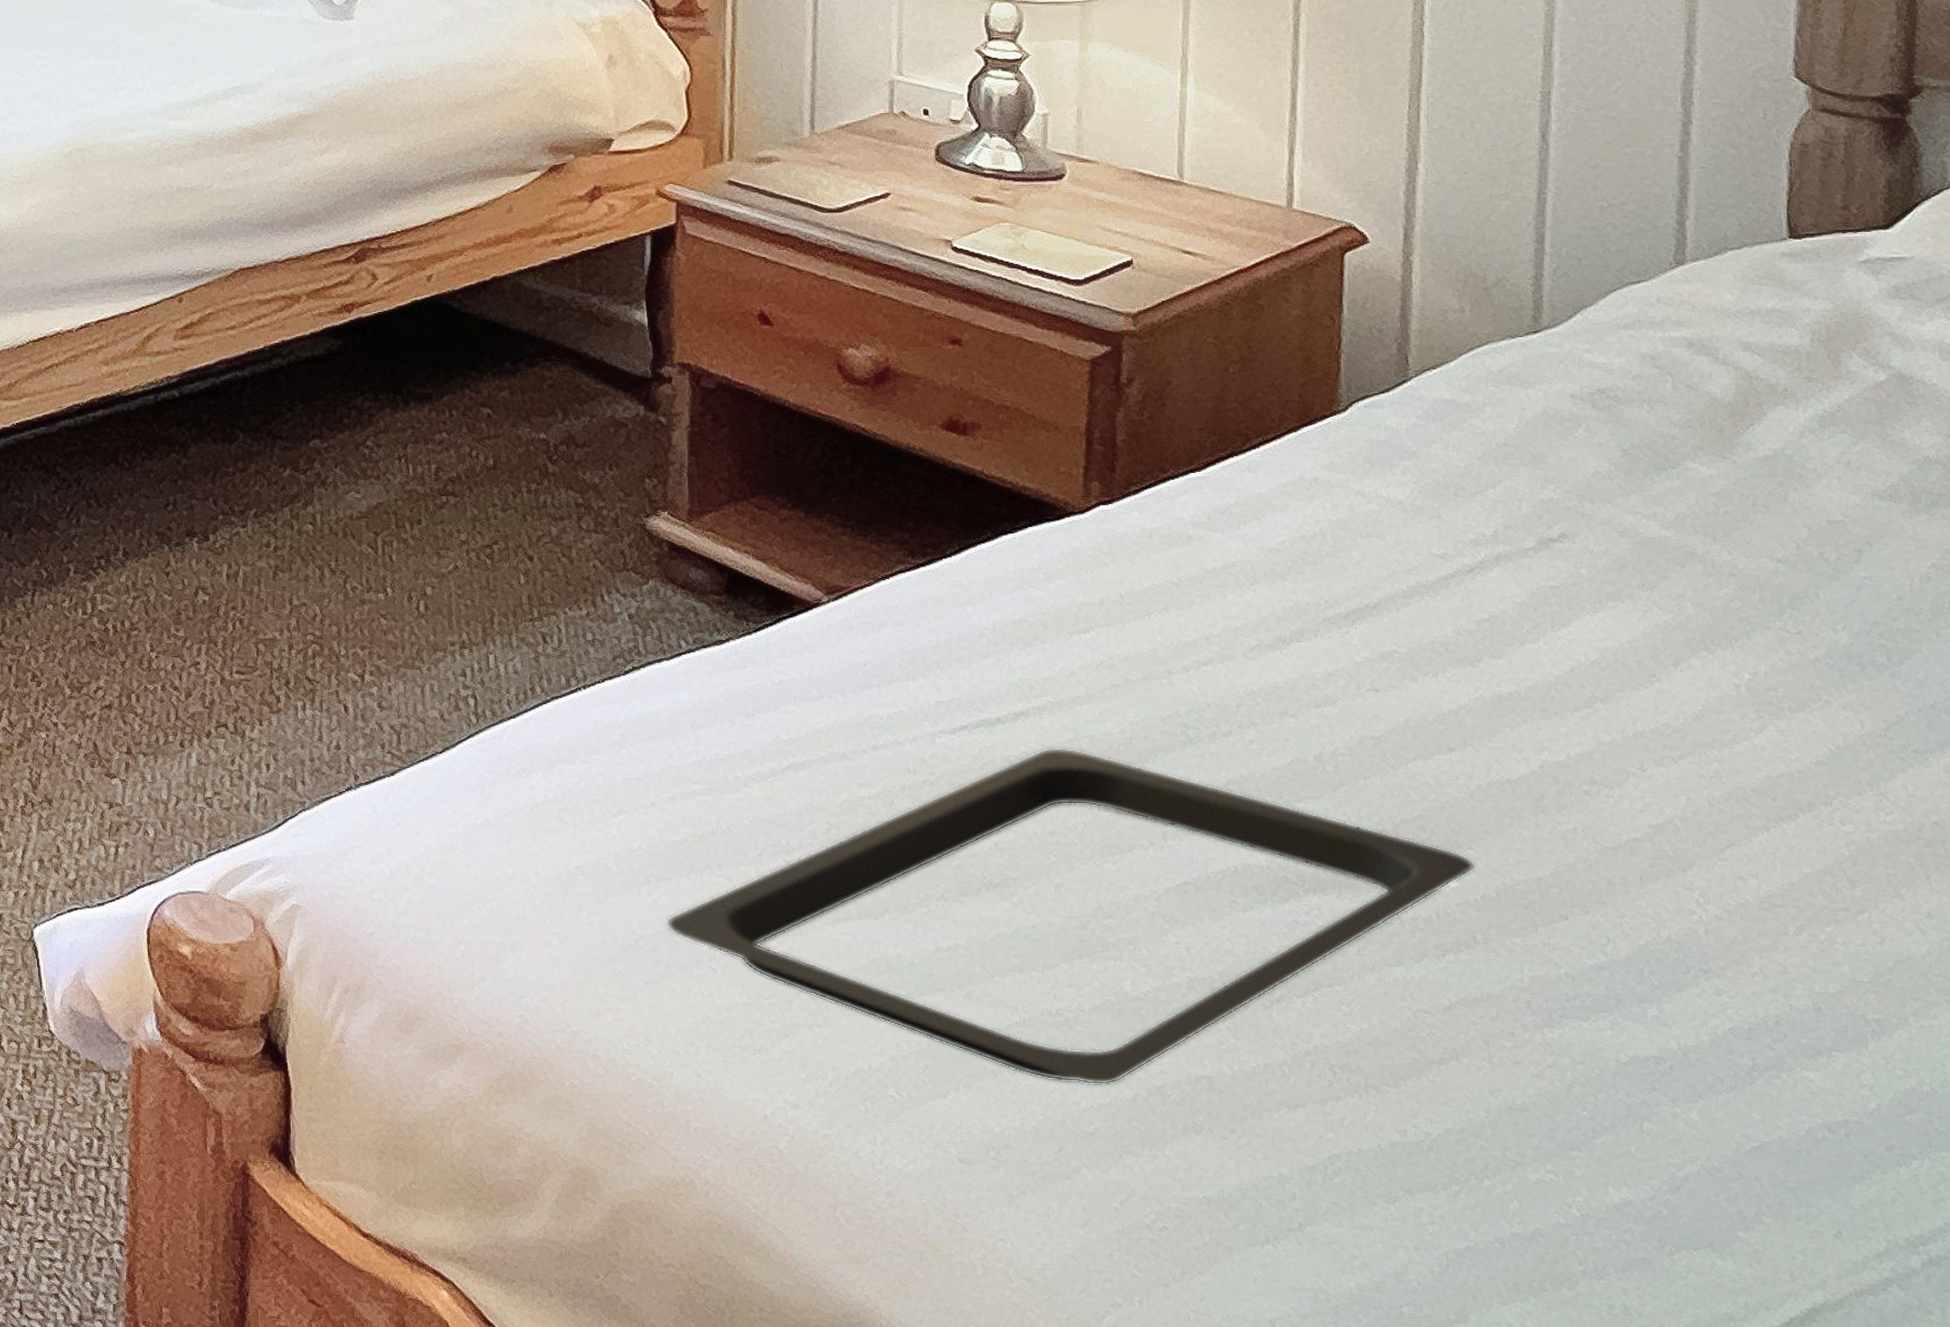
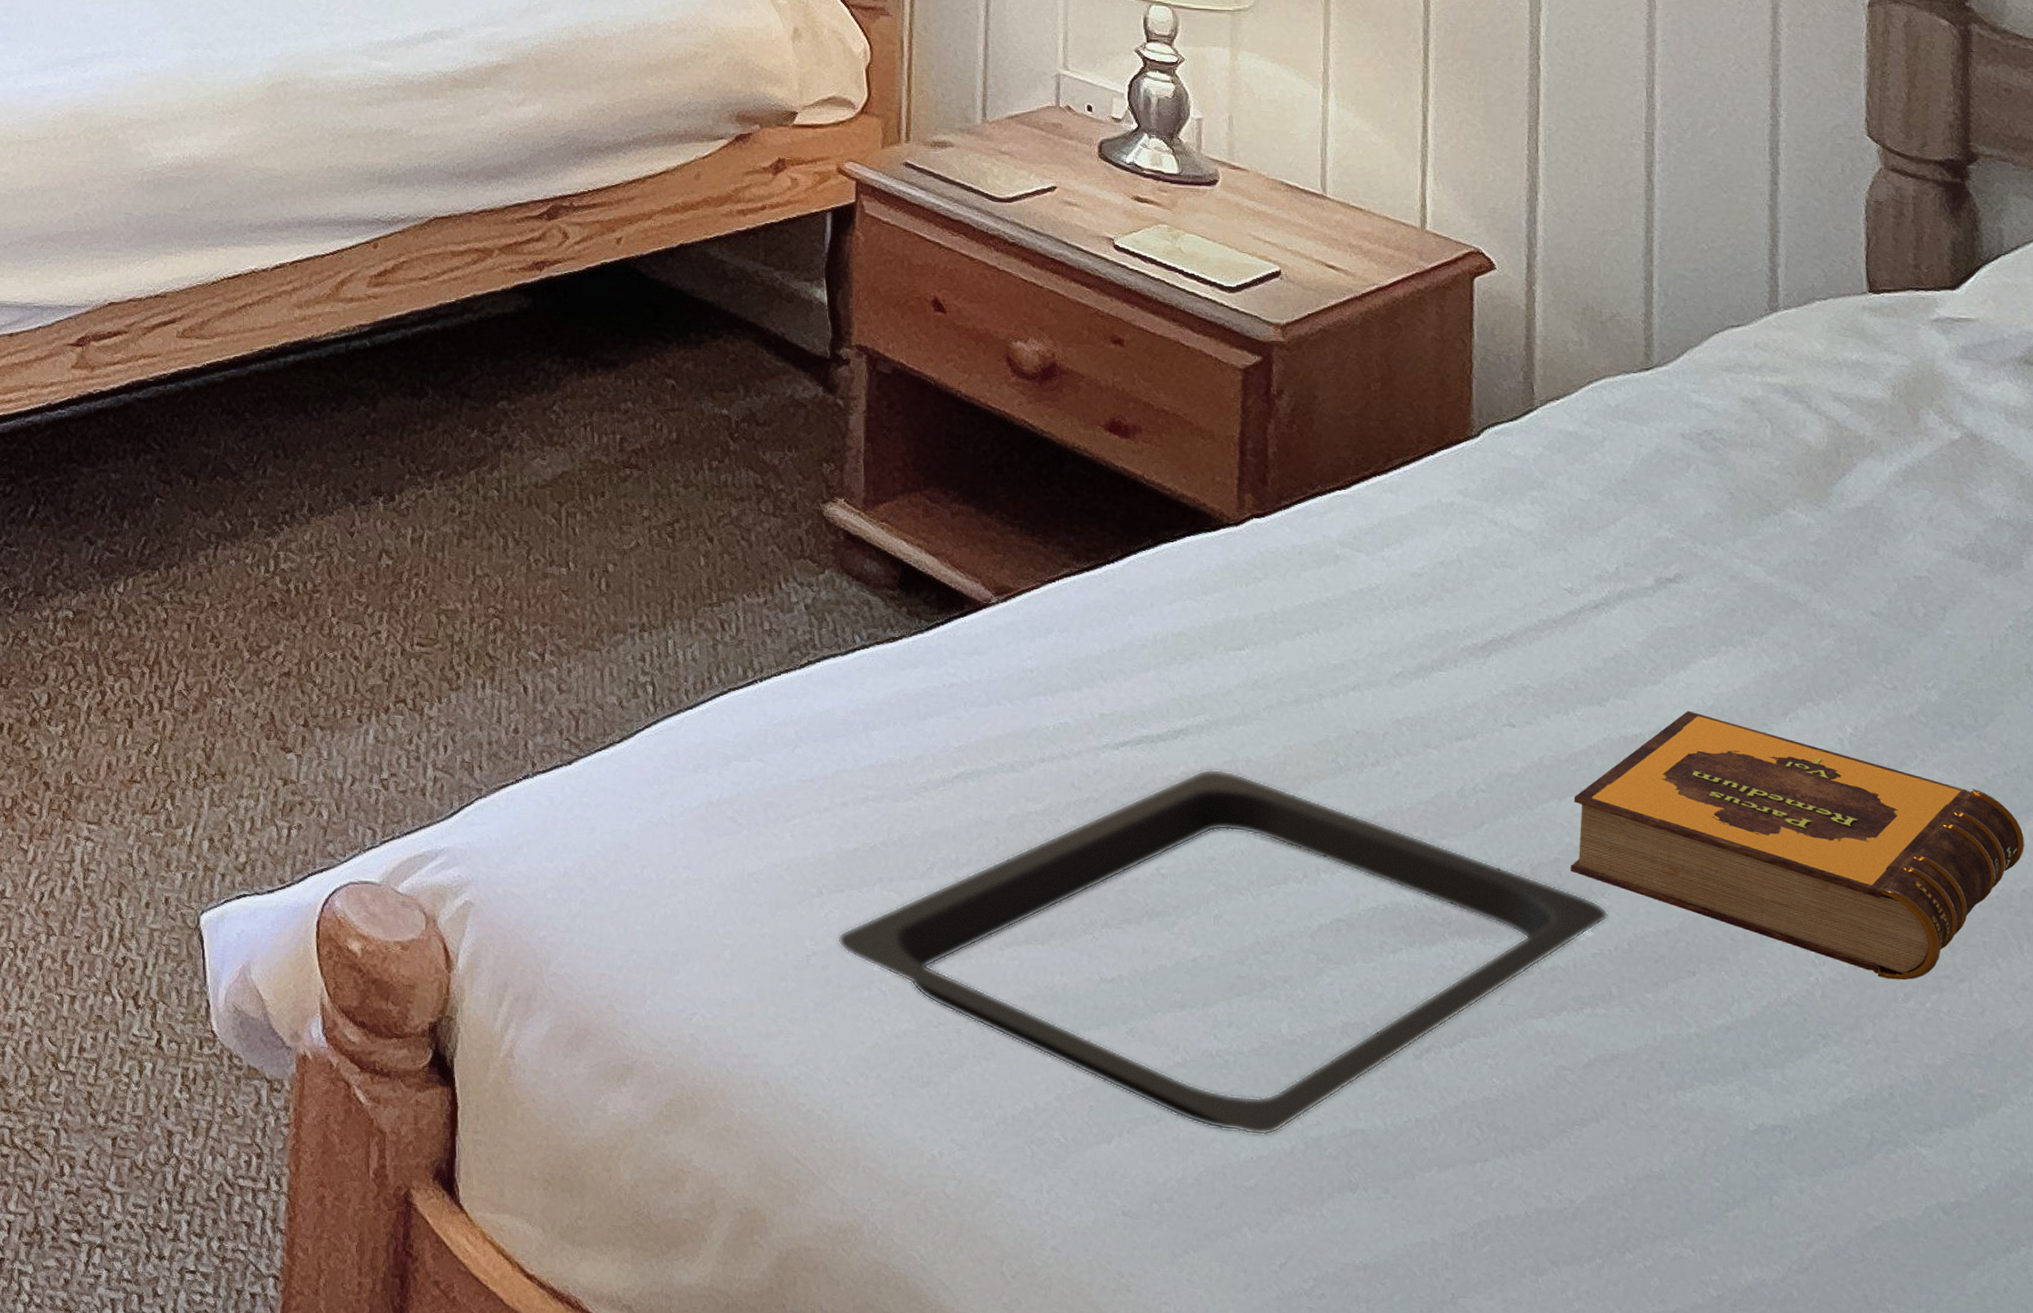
hardback book: none [1435,666,1938,915] -> present [1570,710,2024,980]

